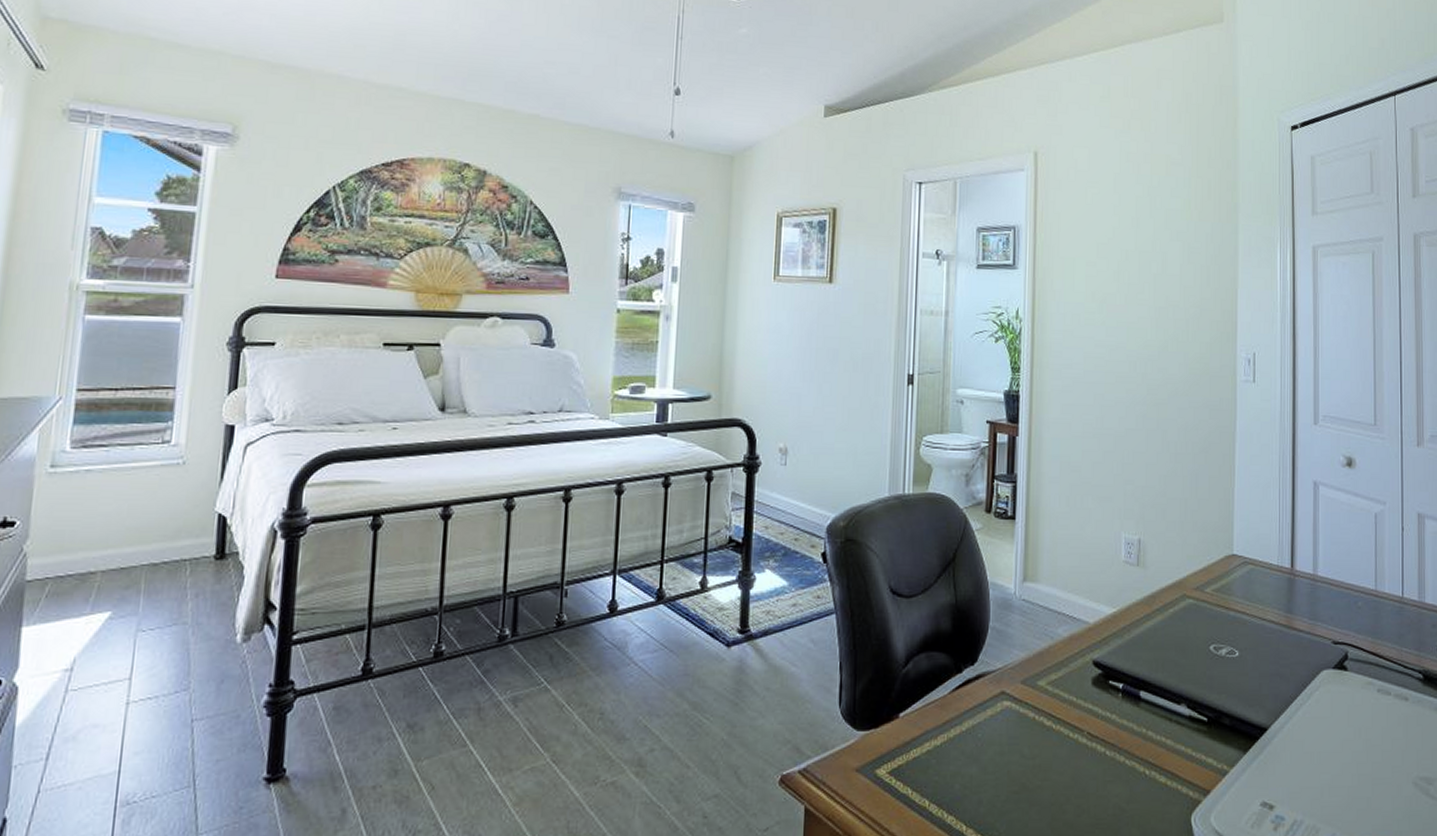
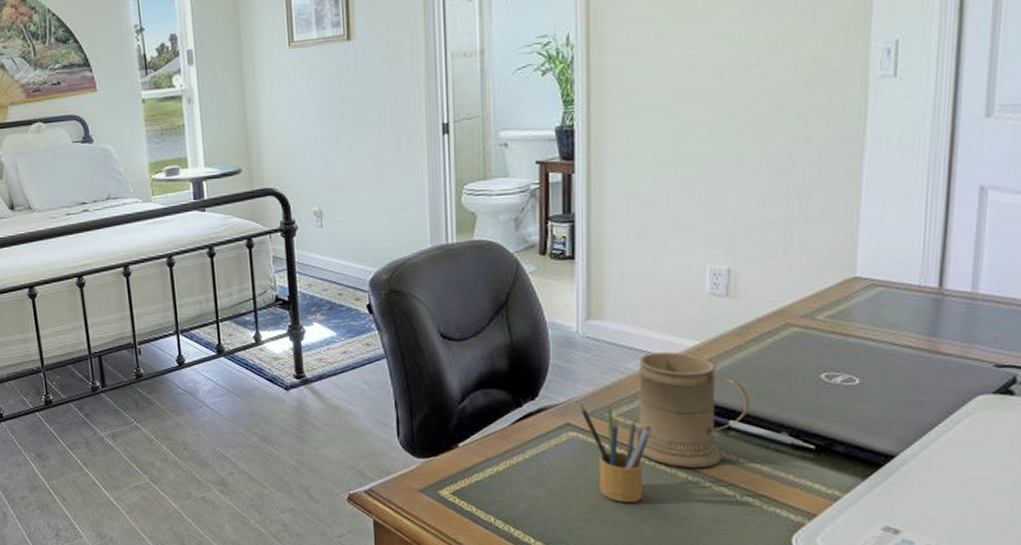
pencil box: none [1014,671,1076,782] -> present [580,405,652,503]
mug: none [1059,617,1157,741] -> present [633,351,751,468]

